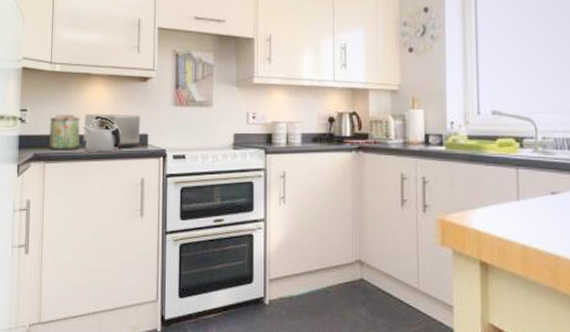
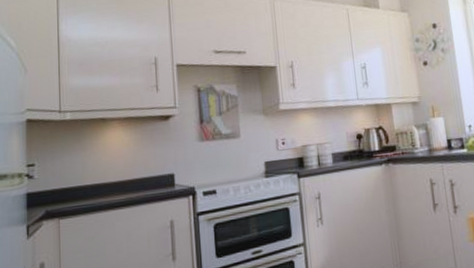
canister: present [49,114,80,150] -> none [62,163,98,204]
toaster: present [83,113,141,148] -> none [102,155,166,194]
kettle: present [83,116,121,153] -> none [101,161,145,202]

